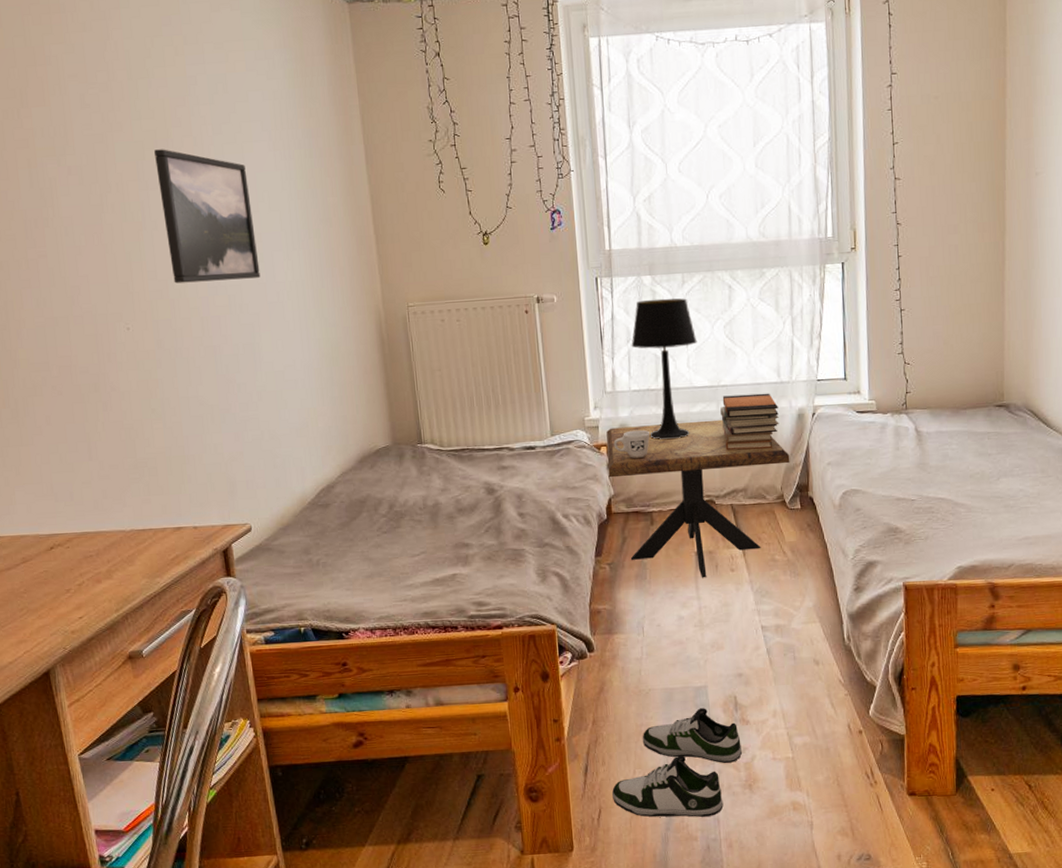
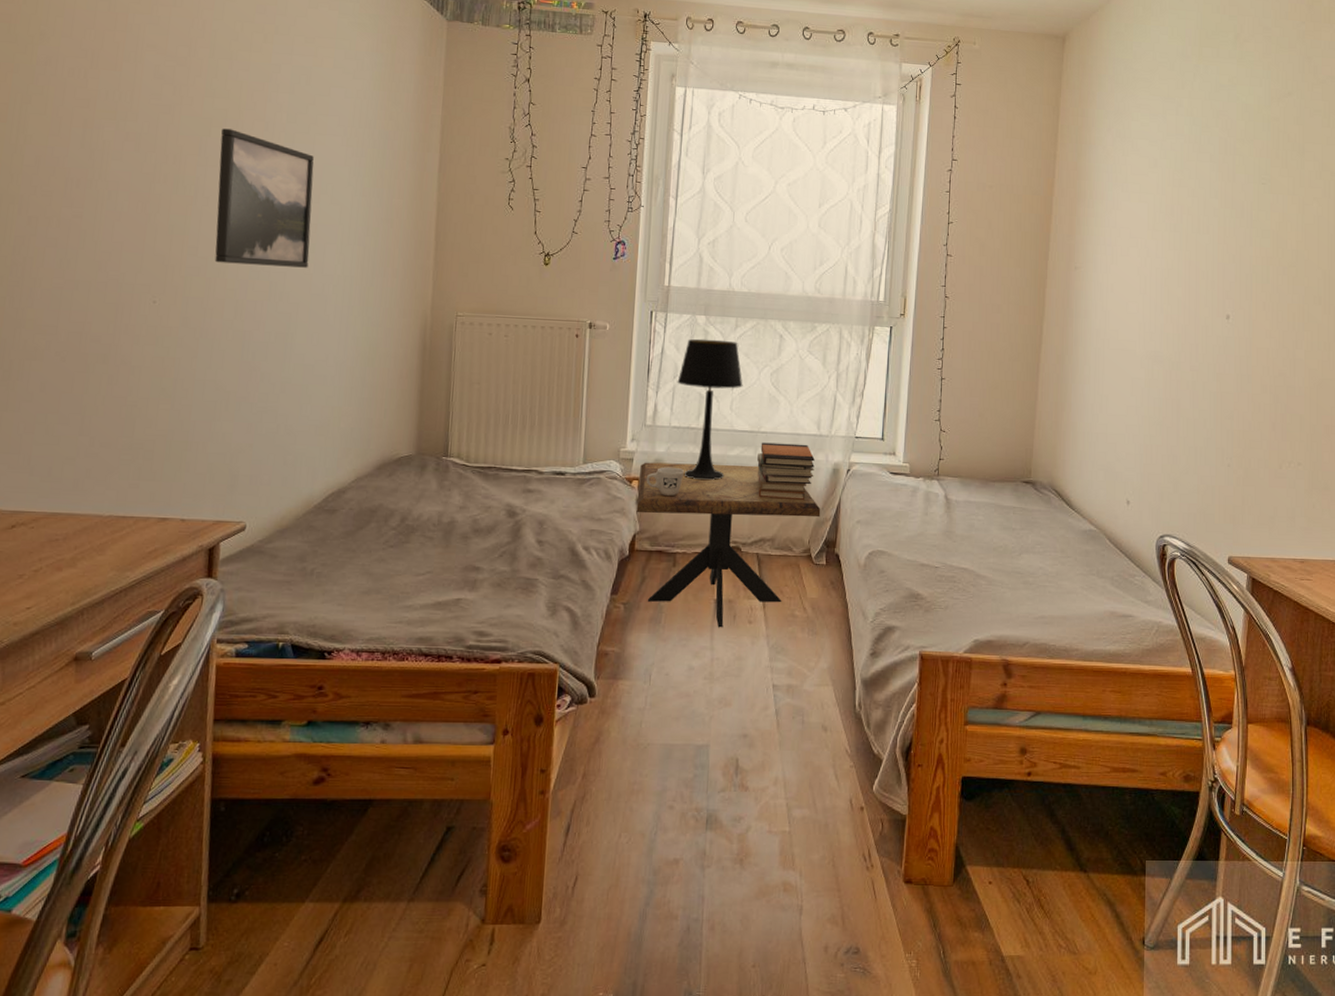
shoe: present [612,708,742,817] -> none [592,769,737,892]

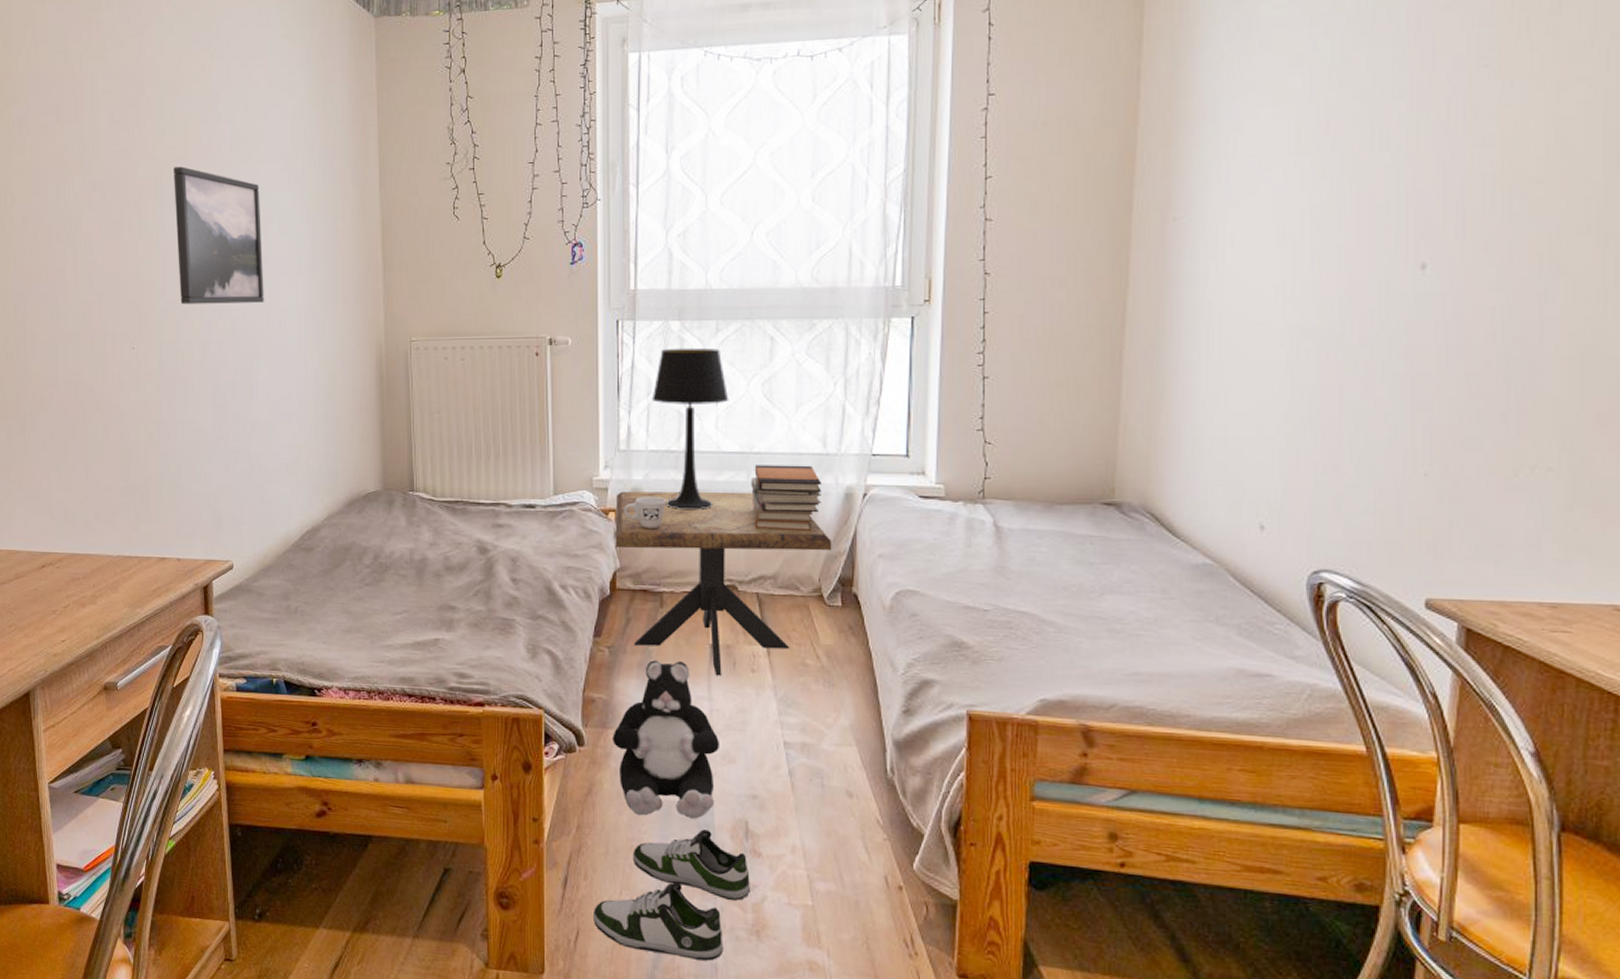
shoe: none [592,769,737,892] -> present [594,829,750,961]
plush toy: none [622,615,718,760] -> present [613,660,719,819]

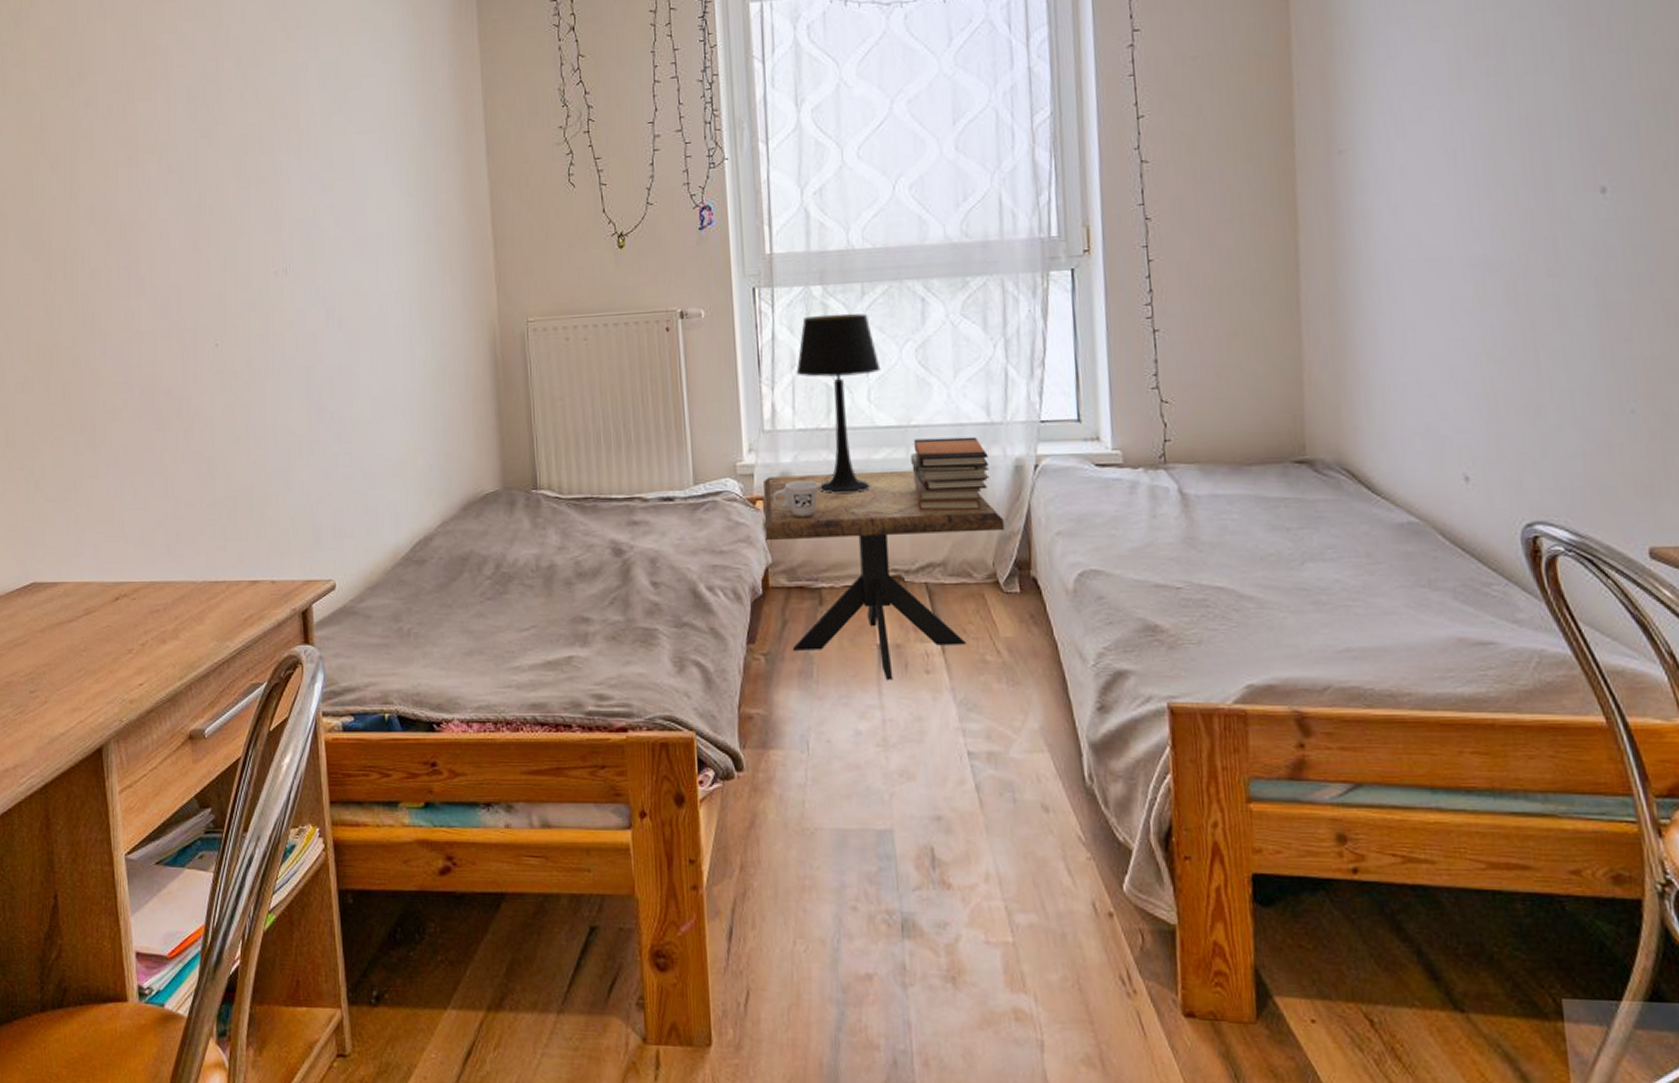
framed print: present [174,166,264,305] -> none [259,143,363,294]
shoe: present [594,829,750,961] -> none [764,860,942,1017]
plush toy: present [613,660,719,819] -> none [775,666,896,849]

